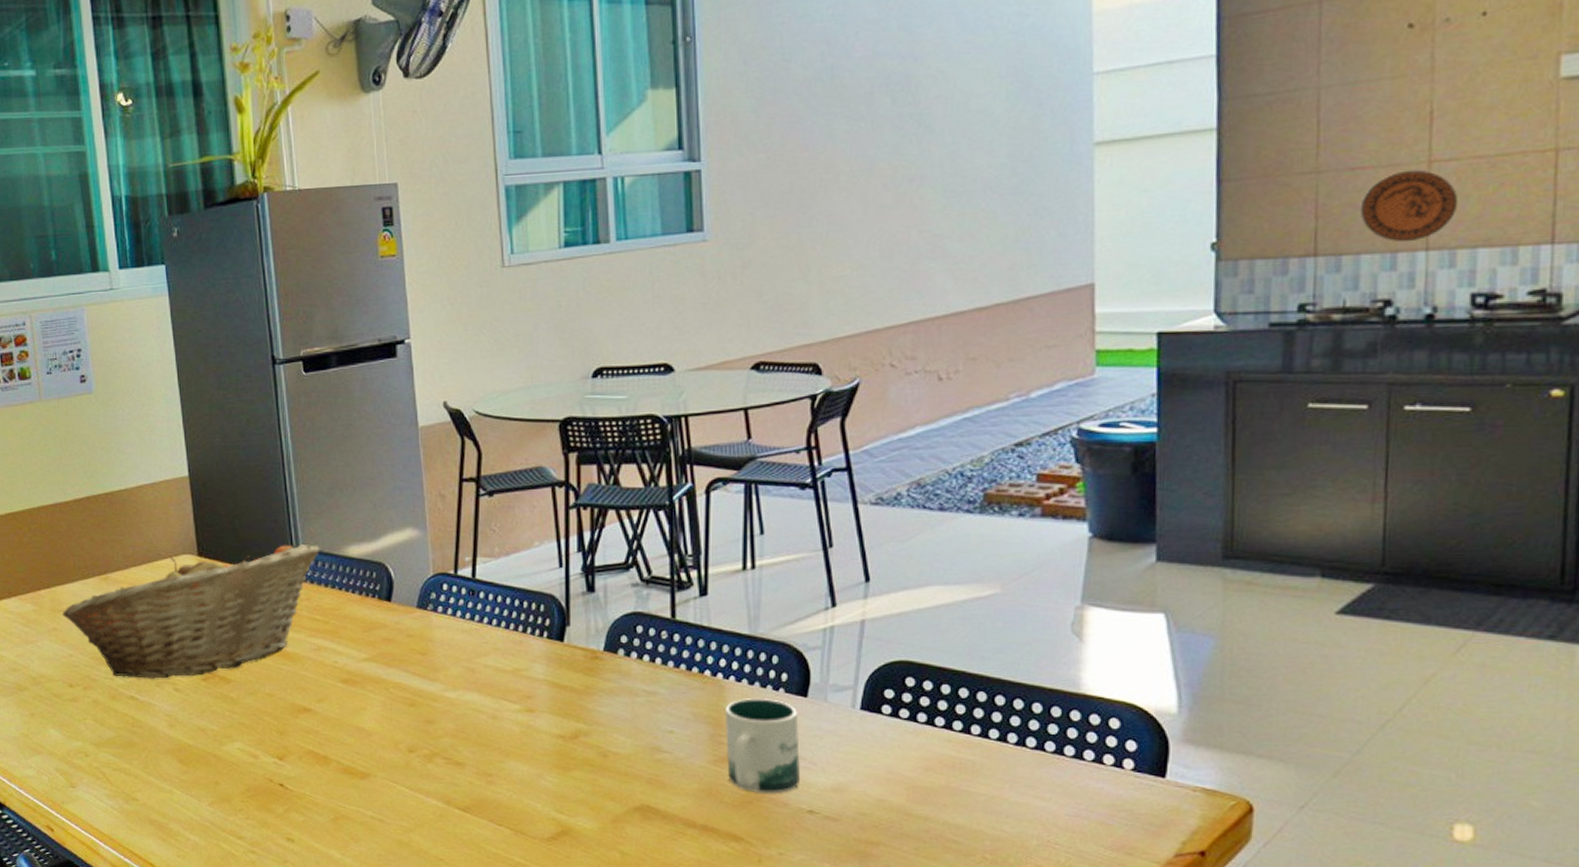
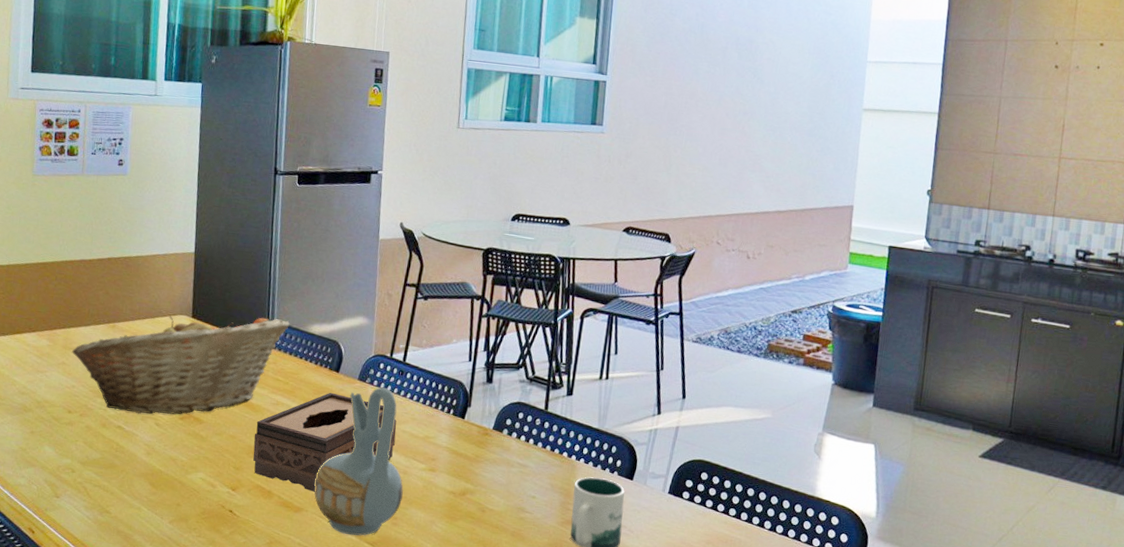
tissue box: none [296,627,476,752] -> present [253,392,397,492]
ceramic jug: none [380,613,495,801] -> present [314,387,403,536]
decorative plate: present [1360,169,1459,243] -> none [1017,161,1074,209]

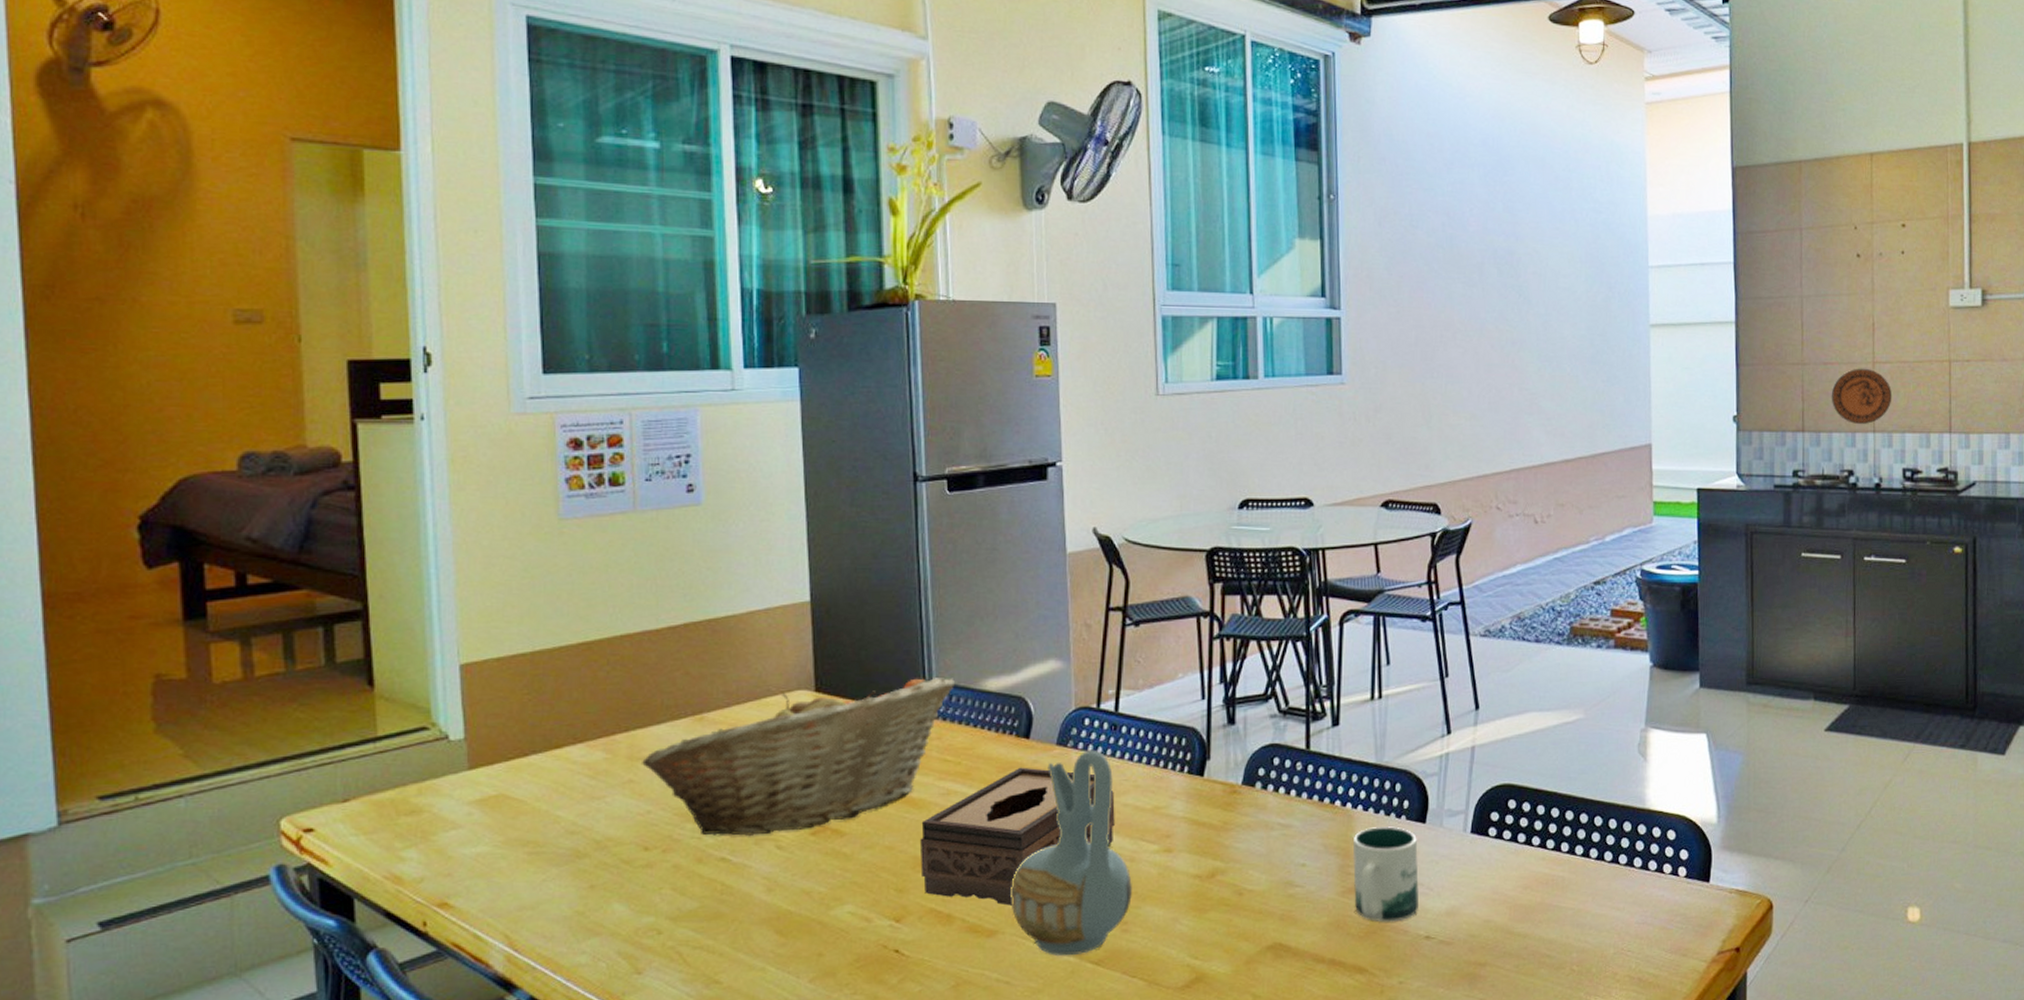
decorative plate: none [1017,161,1074,209] -> present [1831,368,1893,425]

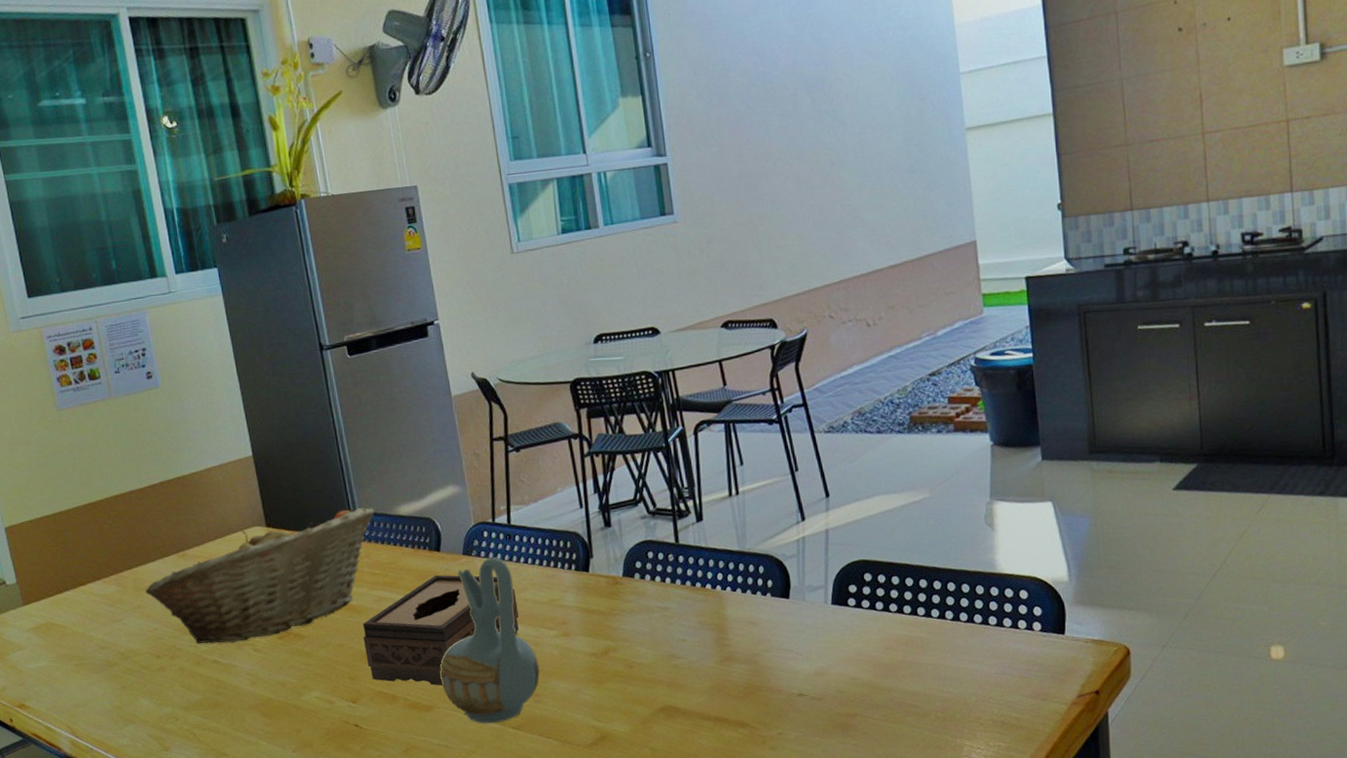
mug: present [1352,826,1419,922] -> none [725,603,790,684]
decorative plate: present [1831,368,1893,425] -> none [1159,140,1226,197]

